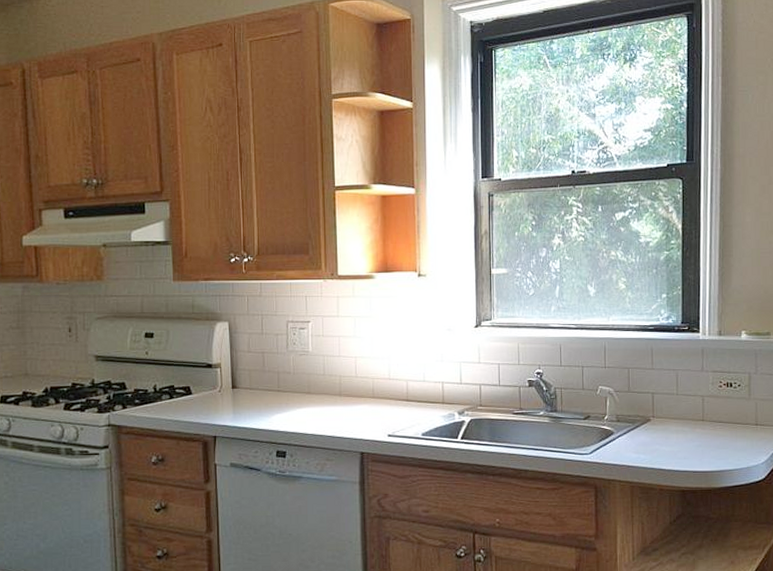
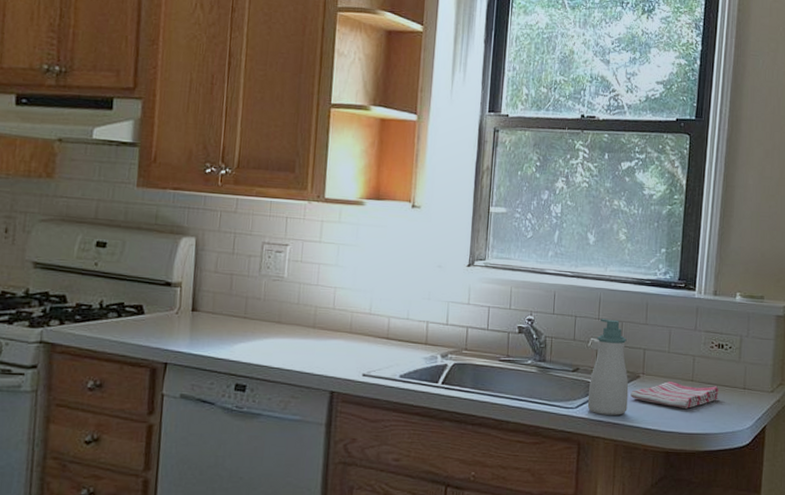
soap bottle: none [600,367,641,459] -> present [587,319,629,415]
dish towel: none [642,422,731,448] -> present [631,380,719,409]

